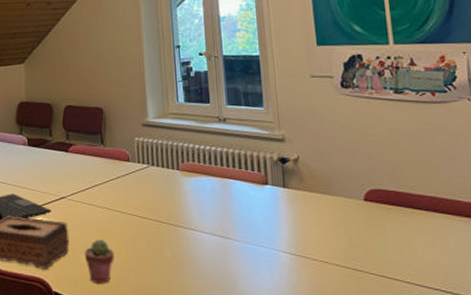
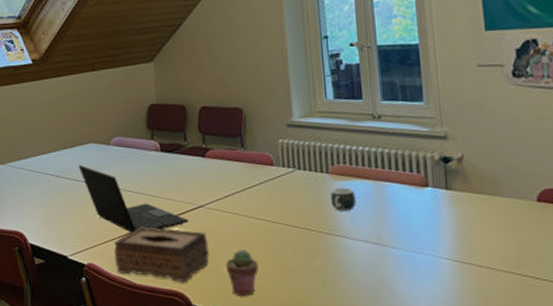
mug: none [180,183,204,205] -> present [330,187,356,211]

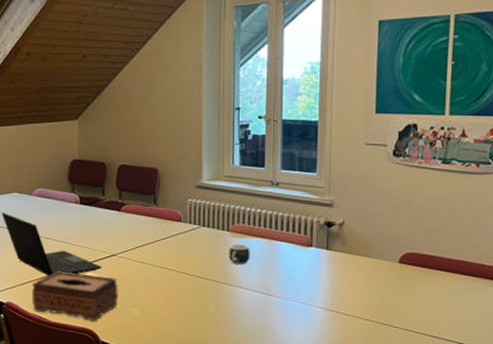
potted succulent: present [225,250,259,296] -> none [132,294,161,334]

